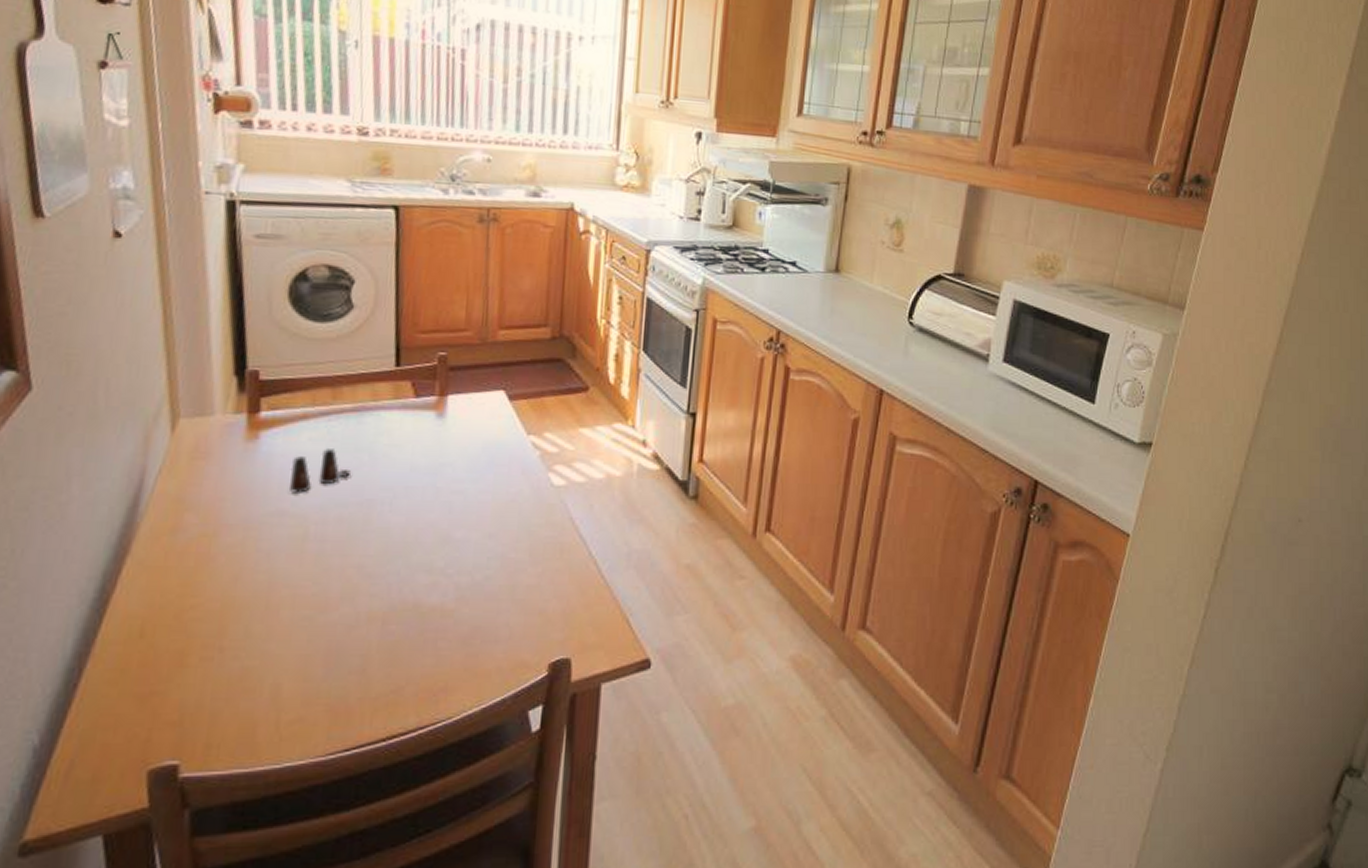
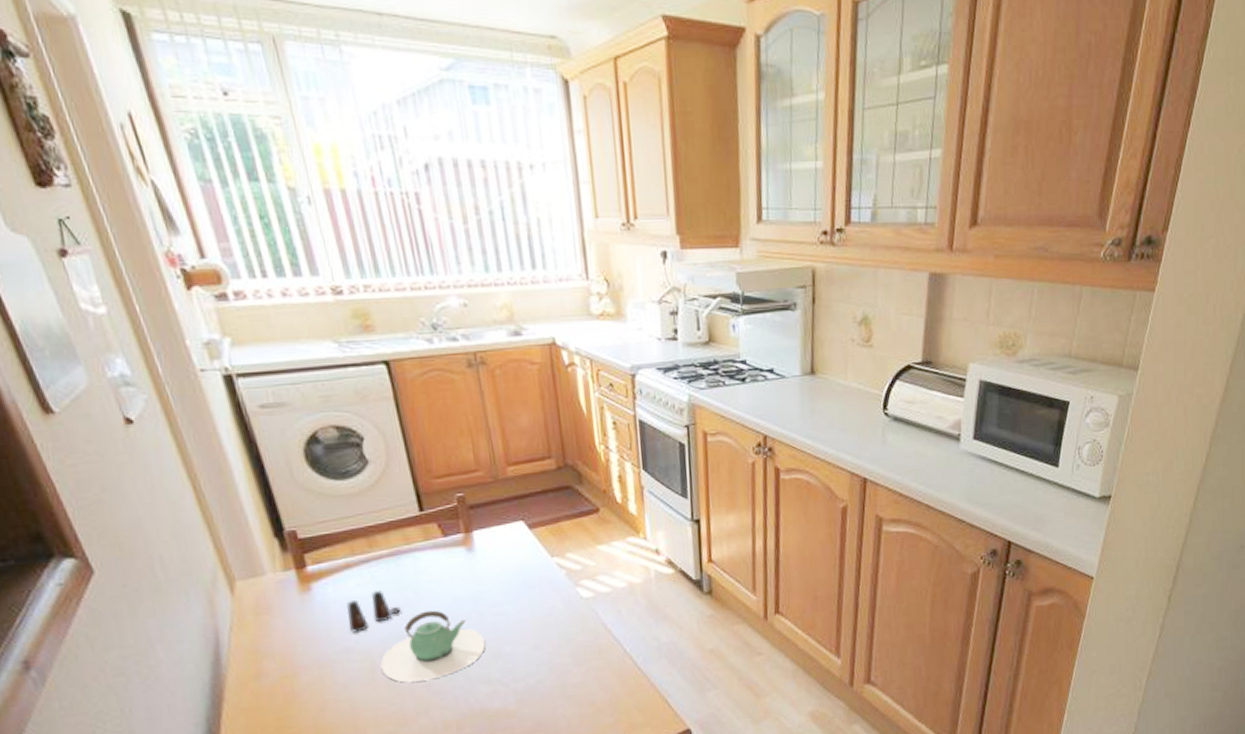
teapot: none [312,478,436,560] -> present [380,610,486,683]

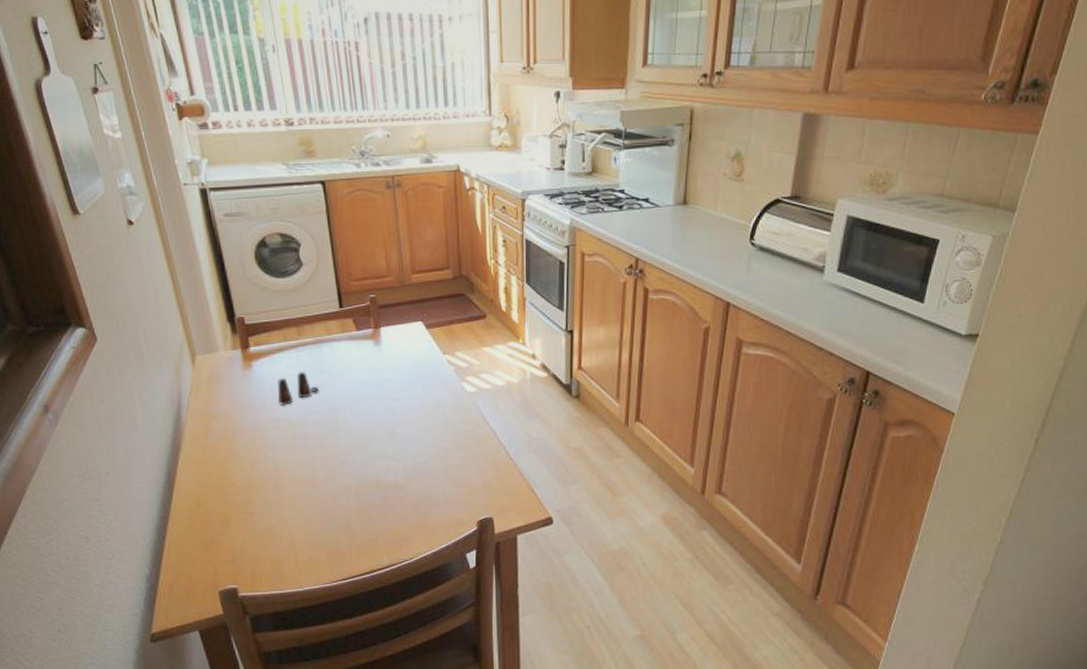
teapot: present [380,610,486,683] -> none [300,392,384,451]

